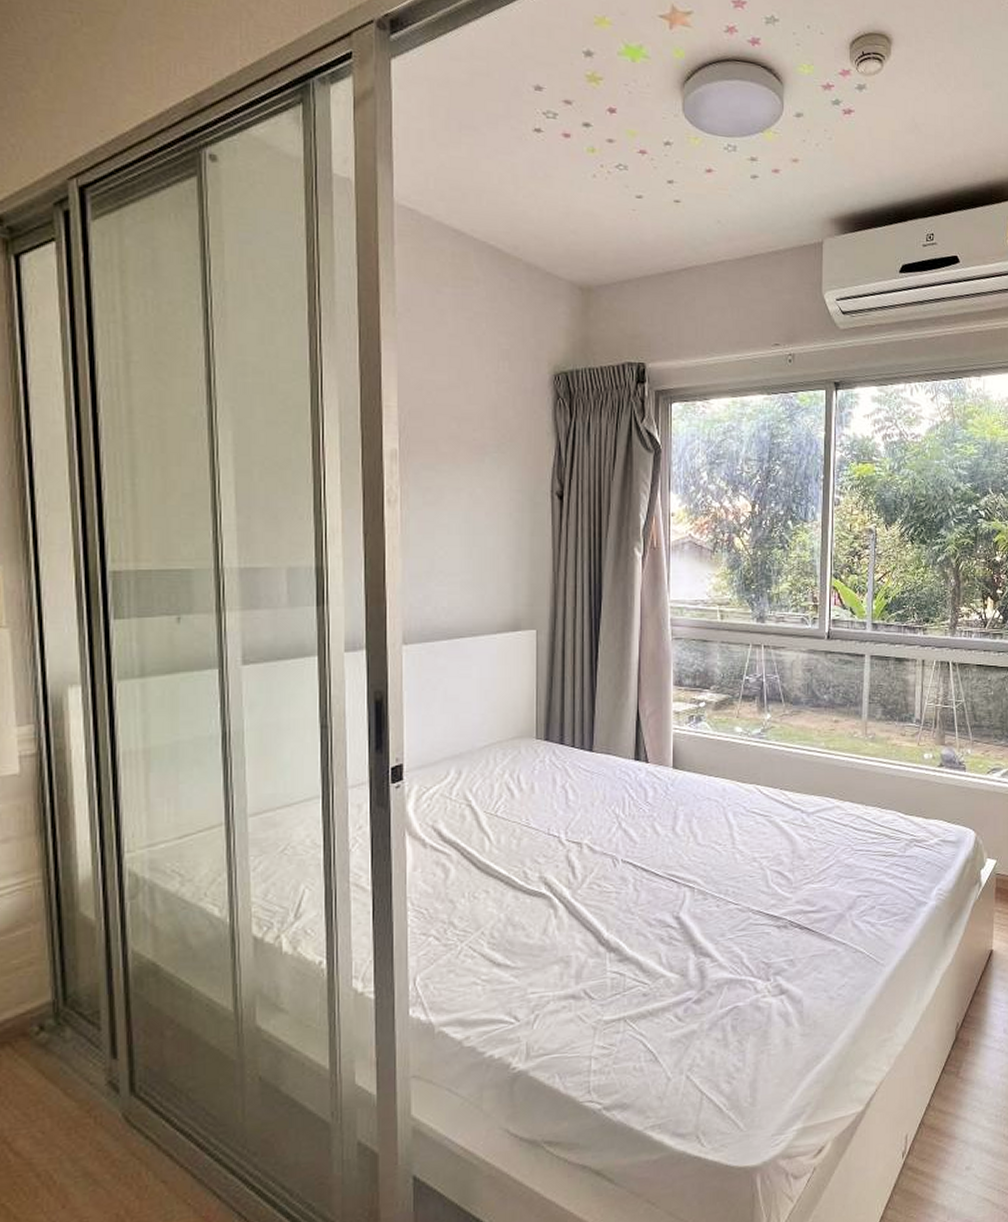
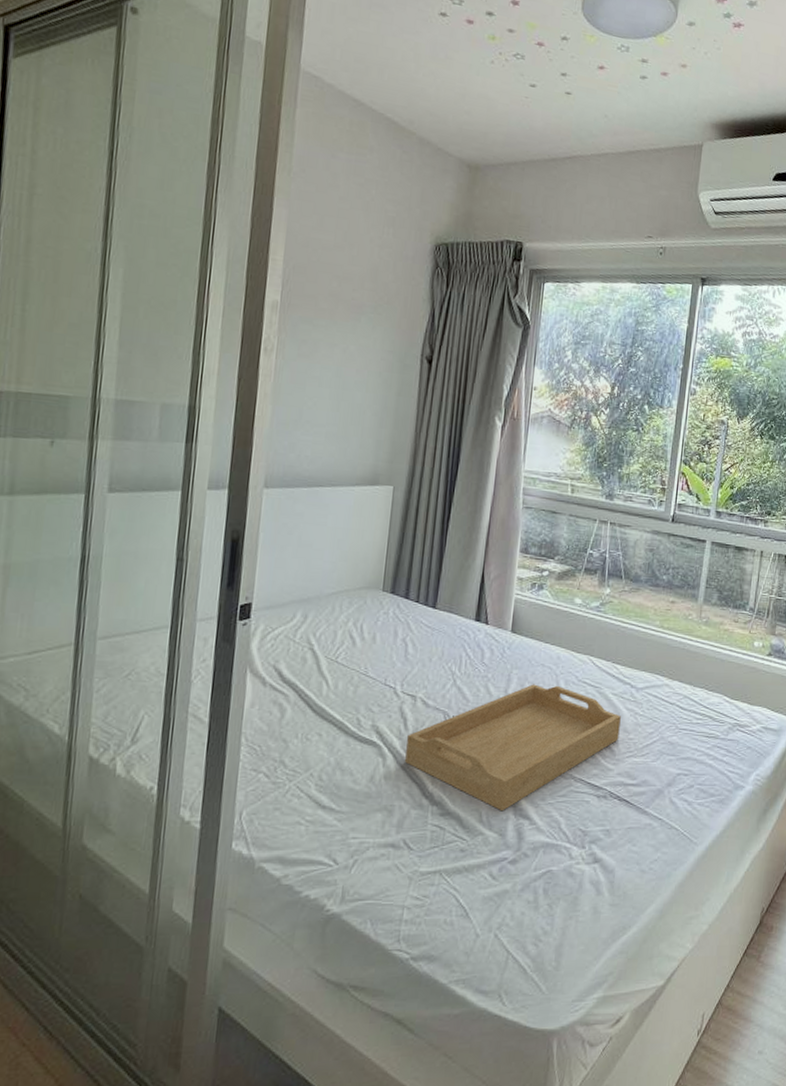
serving tray: none [577,819,794,952] -> present [405,684,621,812]

